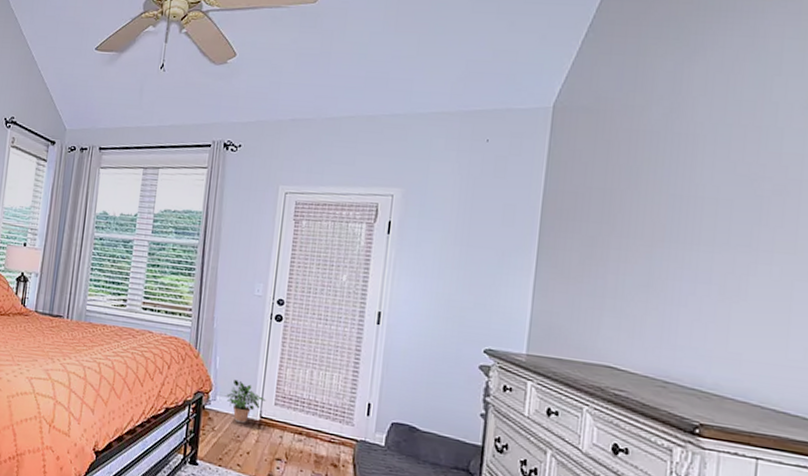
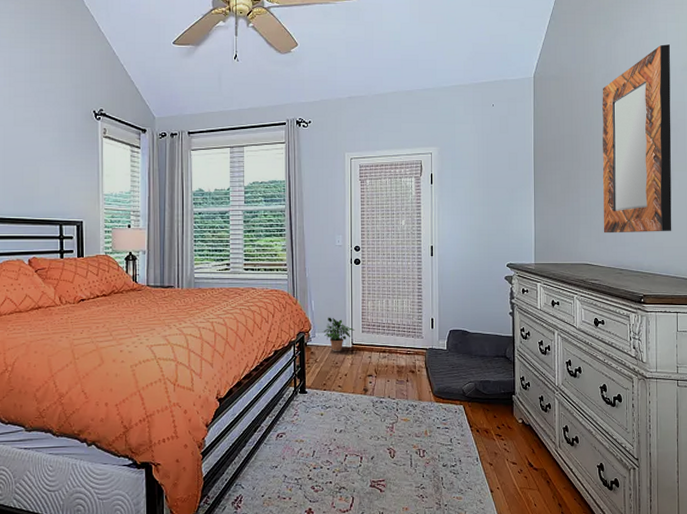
home mirror: none [641,70,787,339] -> present [602,44,672,233]

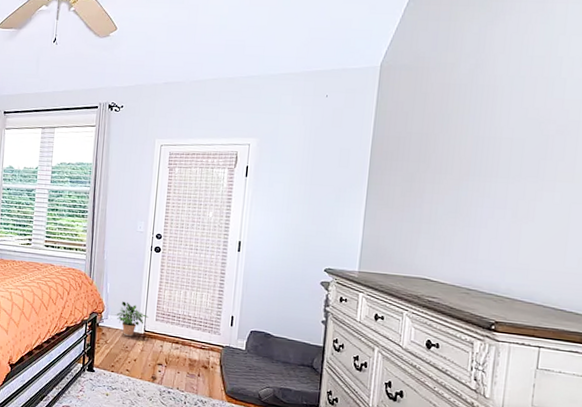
home mirror: present [602,44,672,233] -> none [450,30,570,252]

